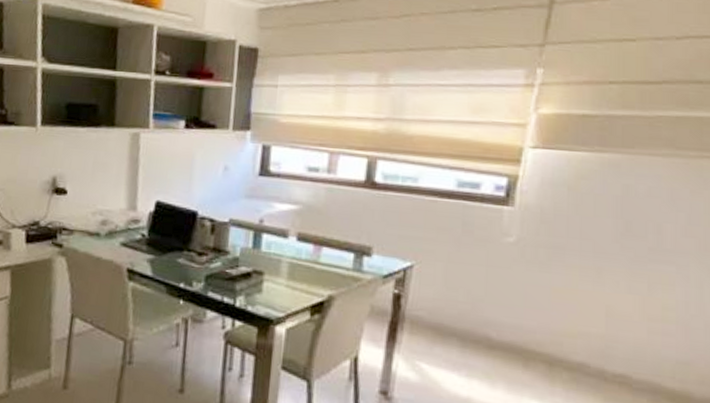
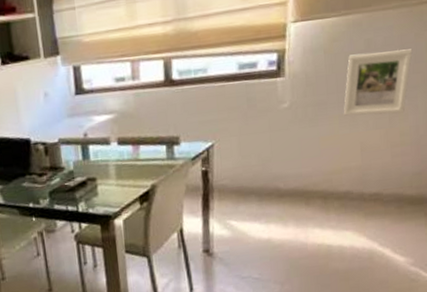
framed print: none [586,198,686,282] -> present [343,49,413,116]

